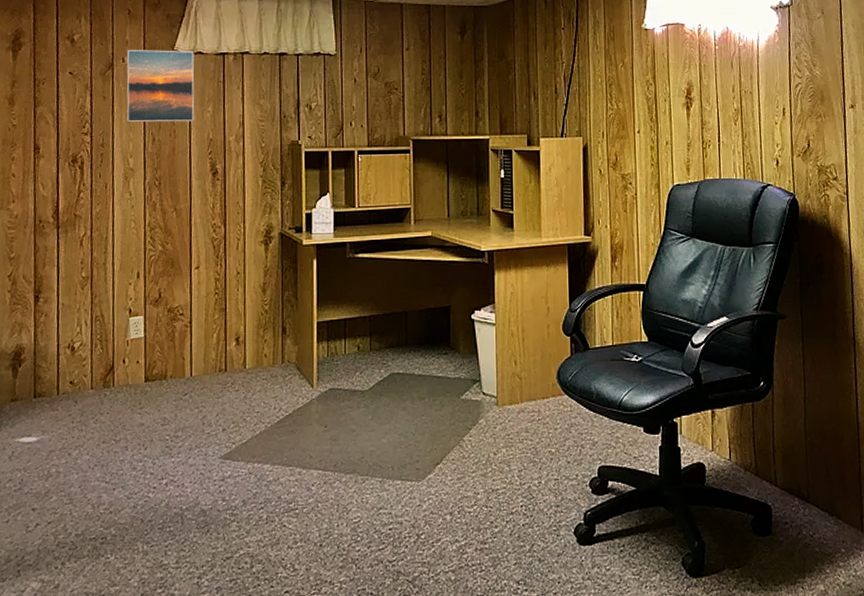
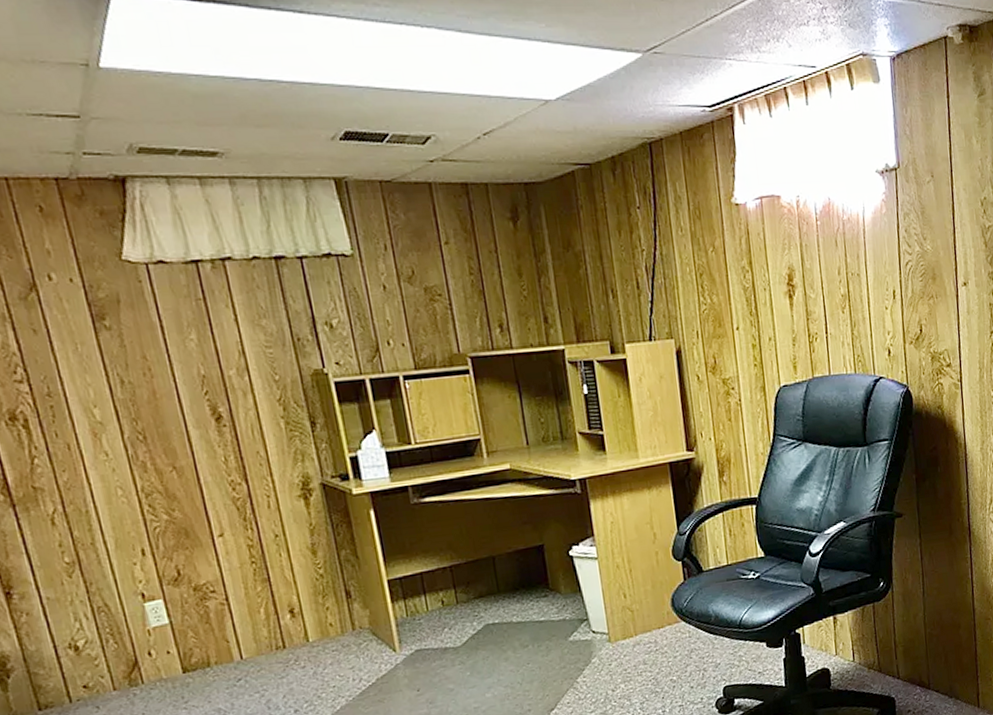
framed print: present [126,49,195,123] -> none [51,259,174,361]

